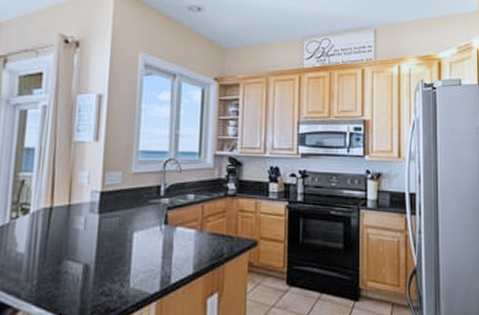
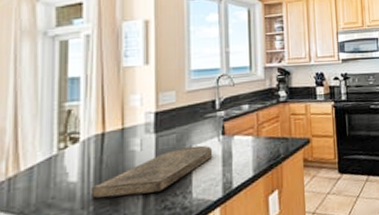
cutting board: none [36,232,154,277] -> present [92,145,213,199]

